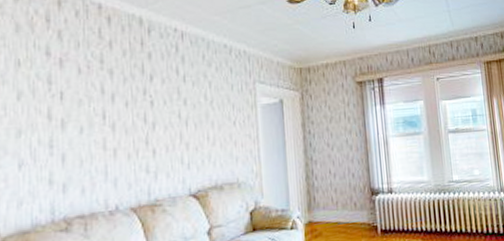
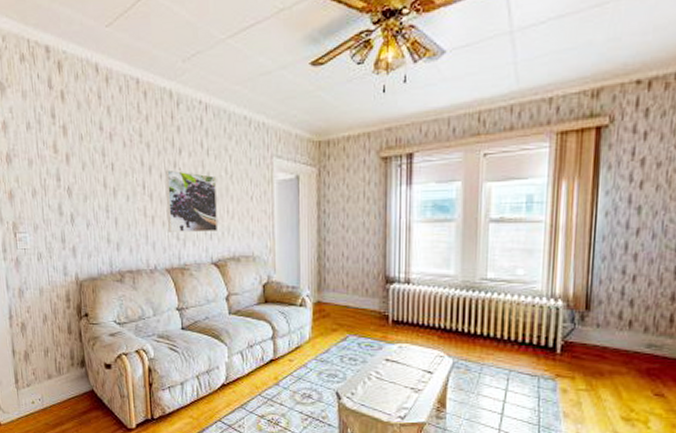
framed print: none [133,97,196,165] -> present [166,169,217,232]

